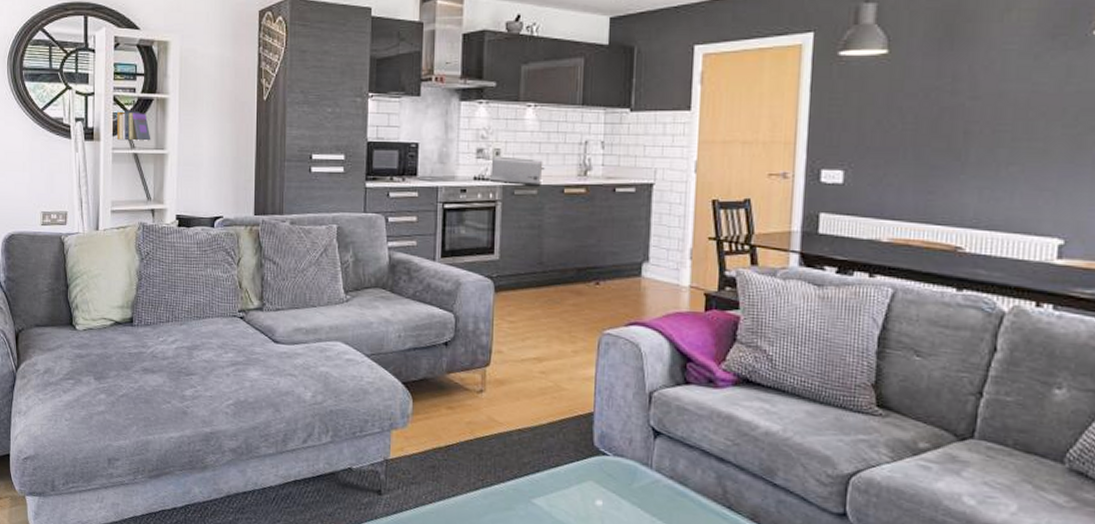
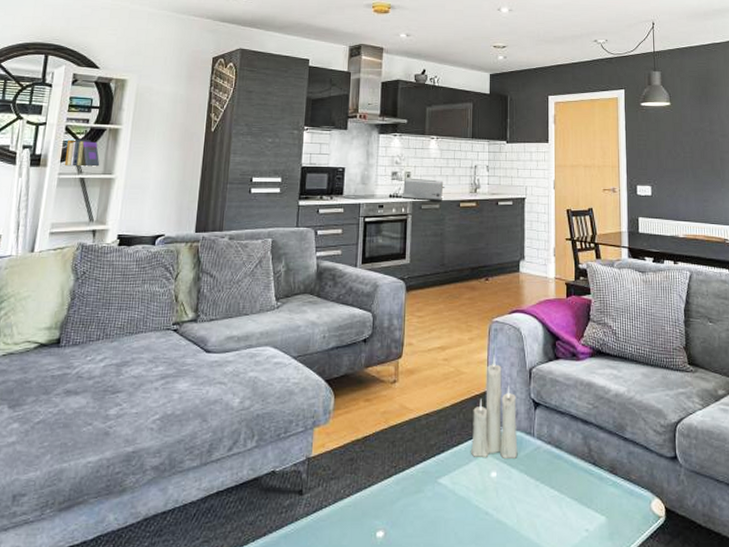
candle: none [572,372,631,490] -> present [471,355,518,460]

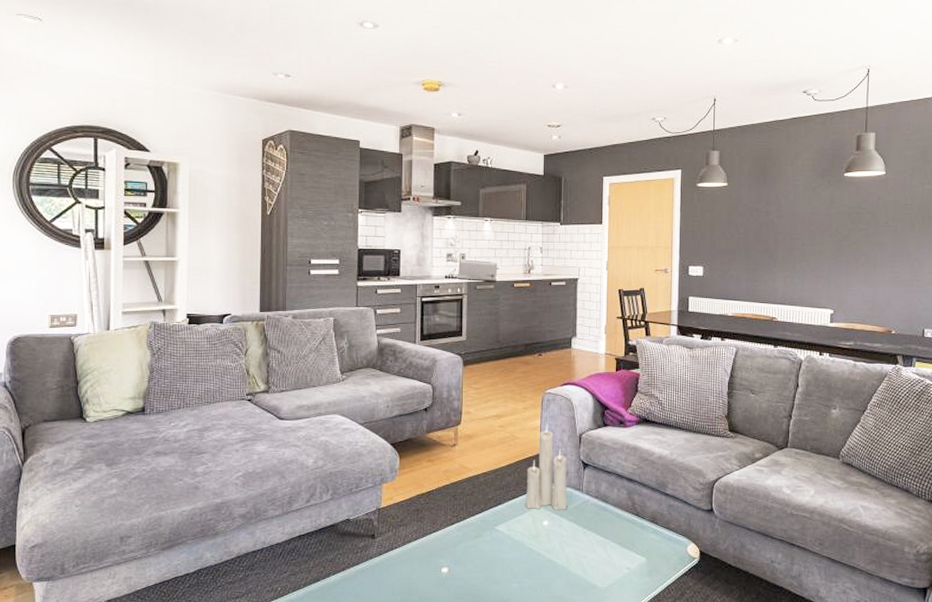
books: present [65,138,100,167] -> none [128,222,162,250]

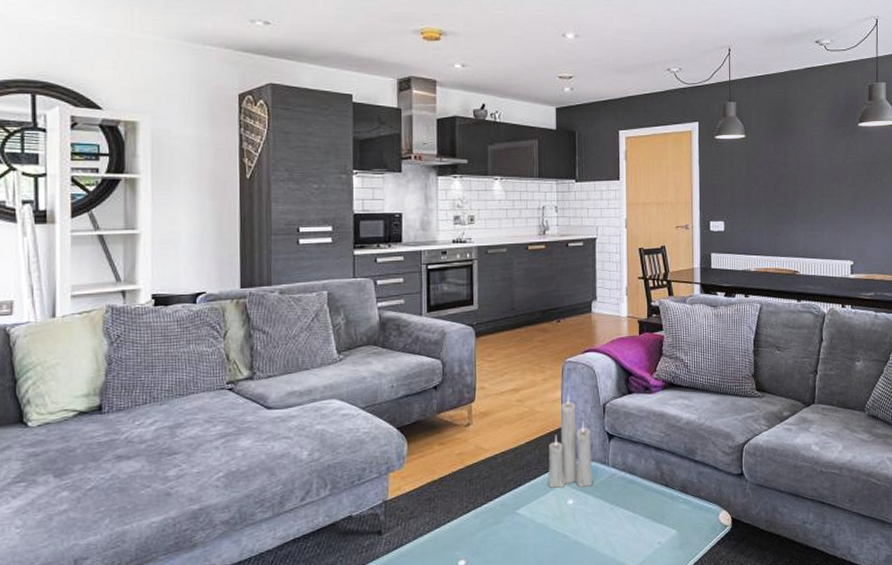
toaster: present [458,259,499,283] -> none [467,221,512,246]

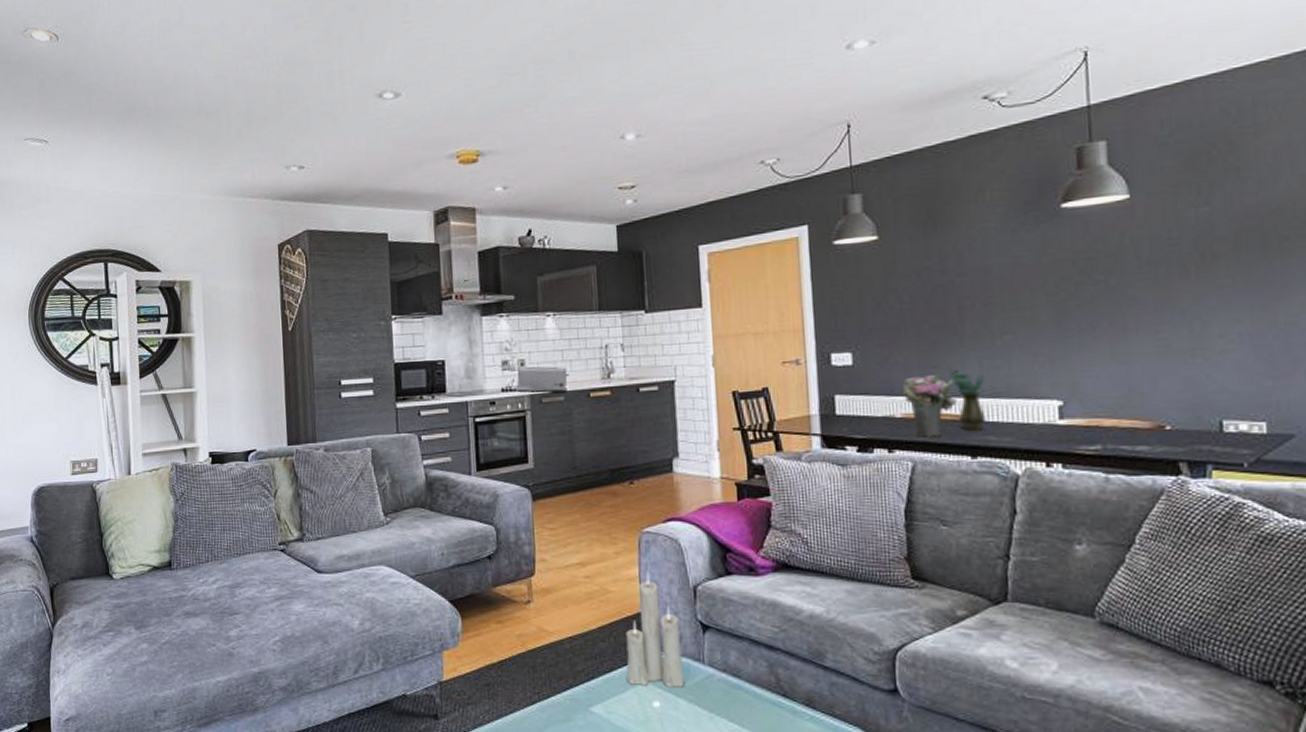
toaster: none [467,221,512,246] -> present [517,366,569,394]
flower bouquet: none [756,239,791,286] -> present [901,373,958,437]
vase: none [787,236,808,283] -> present [950,368,986,432]

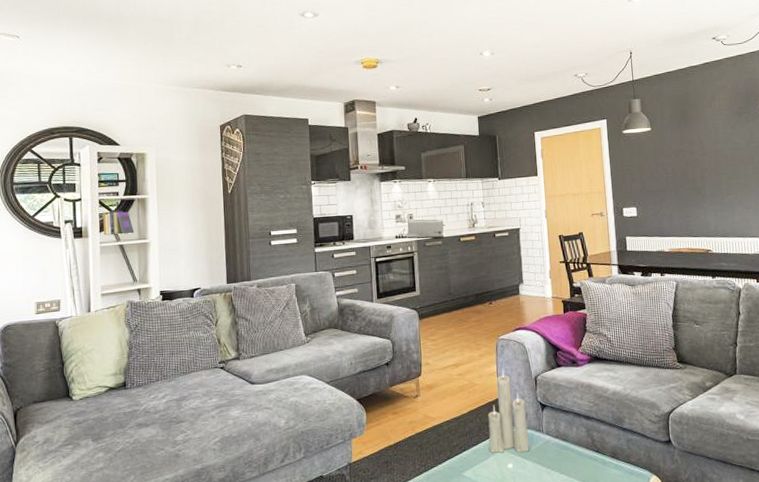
books: none [143,351,179,383] -> present [103,210,135,236]
flower bouquet: present [901,373,958,437] -> none [668,221,703,265]
vase: present [950,368,986,432] -> none [698,217,720,261]

